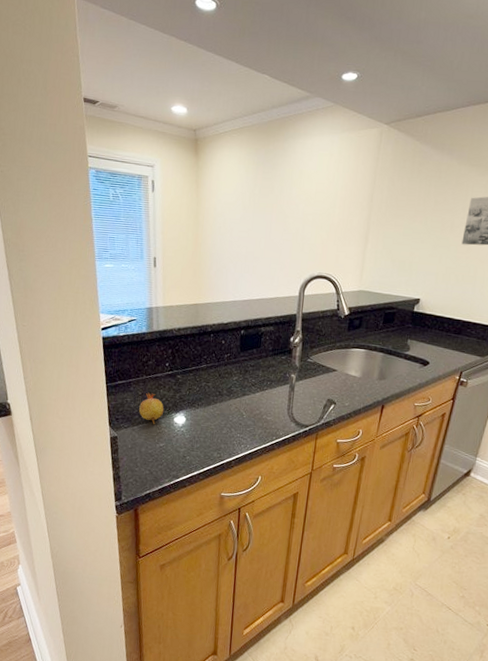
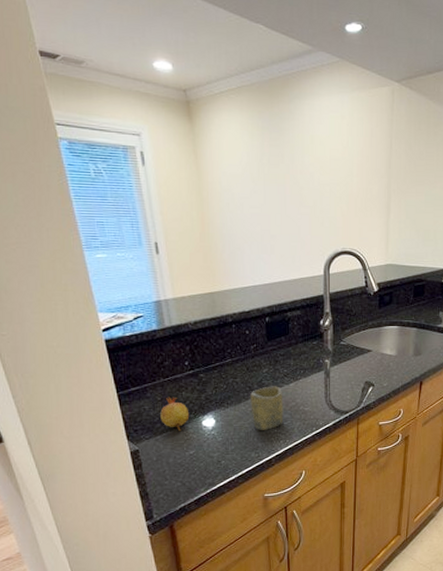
cup: none [218,393,249,434] -> present [250,386,284,430]

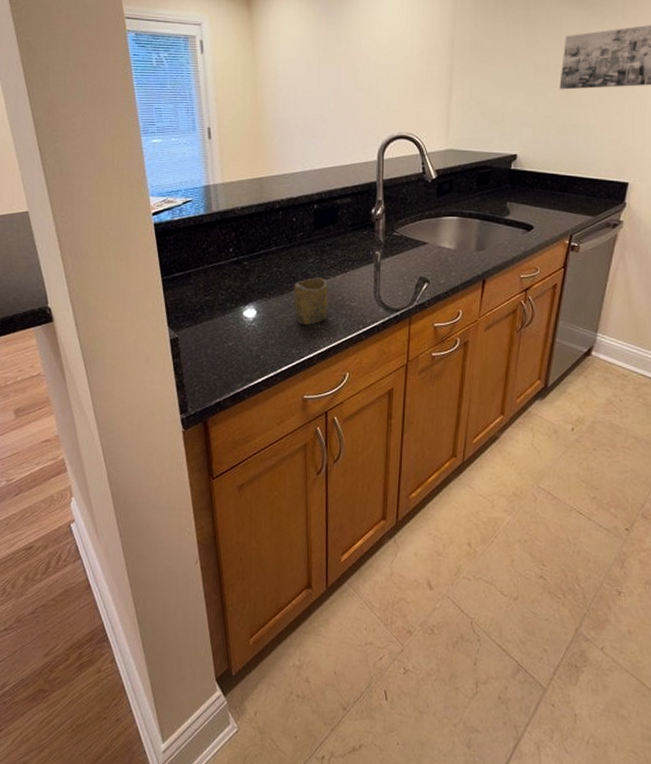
fruit: present [160,397,190,432] -> none [202,284,231,321]

